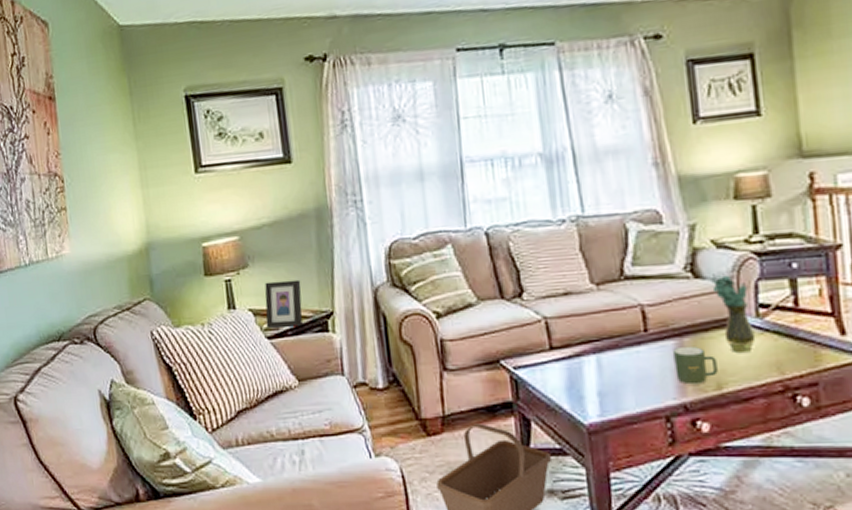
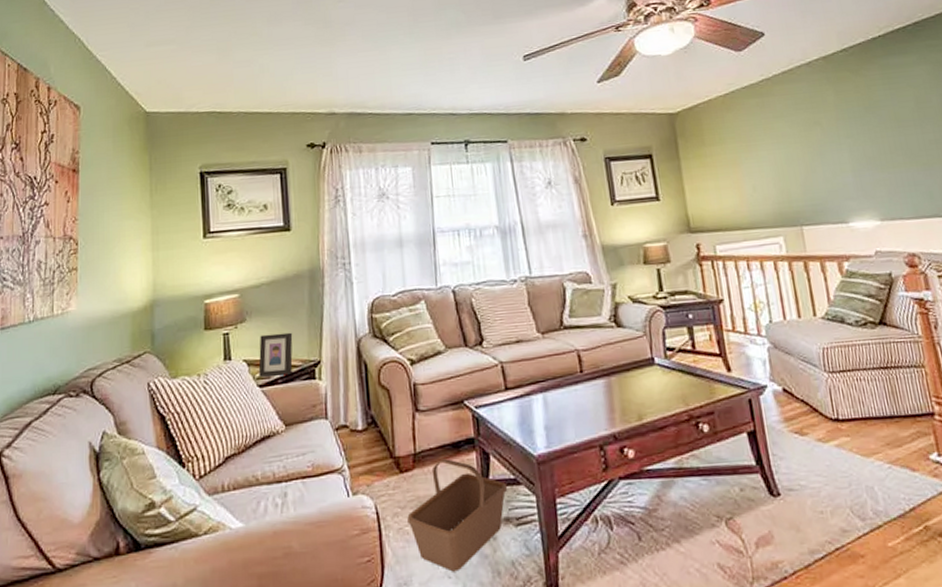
mug: present [673,346,718,385] -> none [603,383,639,417]
vase: present [711,273,756,352] -> none [630,323,666,388]

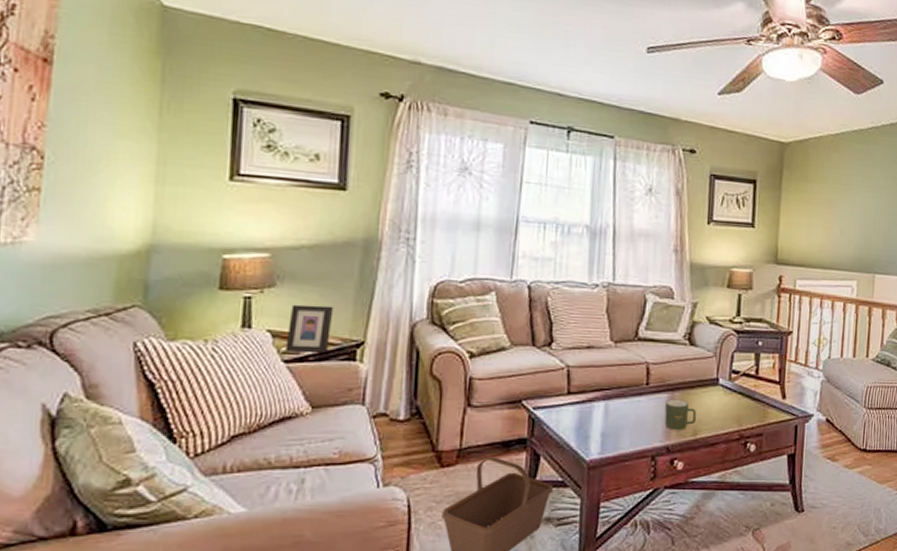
mug: none [603,383,639,417] -> present [664,399,696,431]

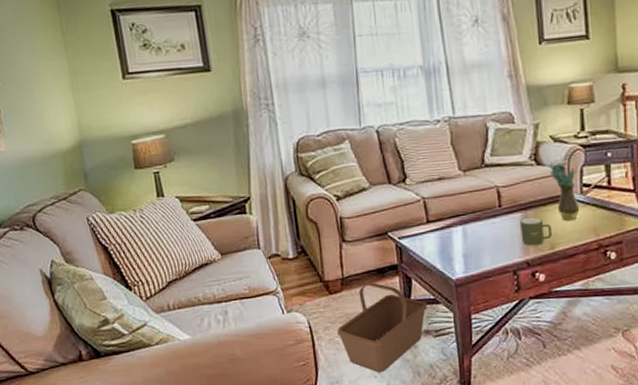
picture frame: present [285,304,334,352] -> none [189,171,224,212]
vase: none [702,343,726,407] -> present [549,161,580,221]

